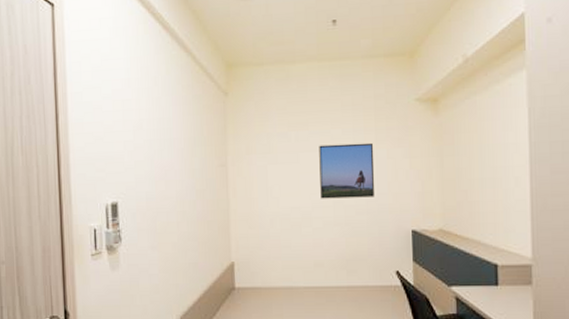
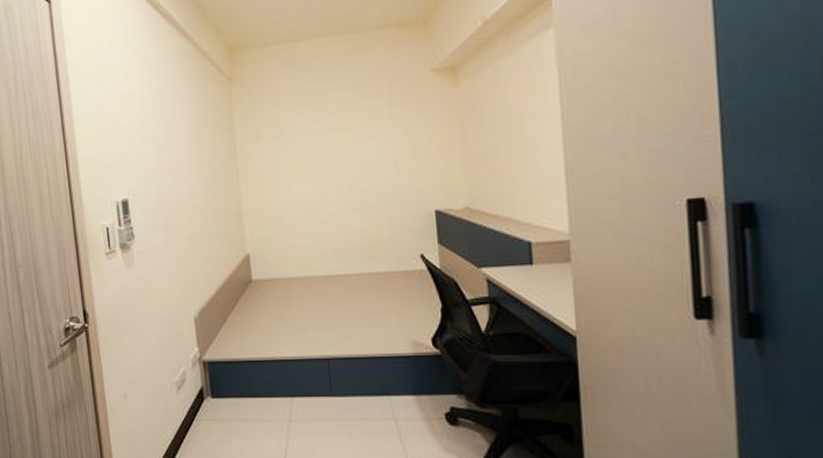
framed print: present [319,142,375,199] -> none [330,119,394,183]

